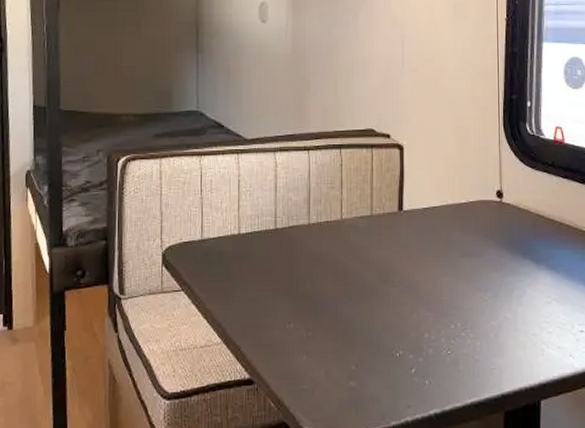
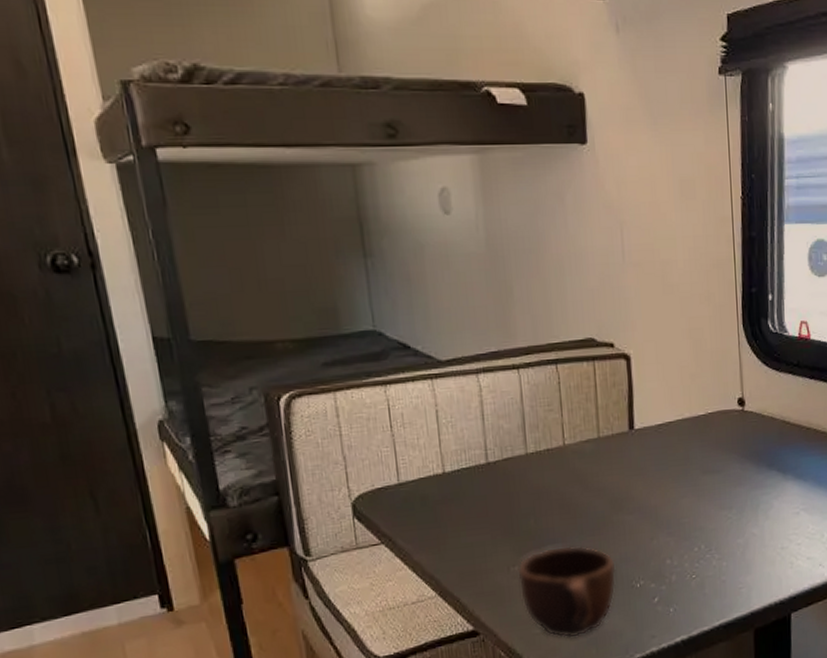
mug: none [292,309,379,397] -> present [517,545,617,638]

